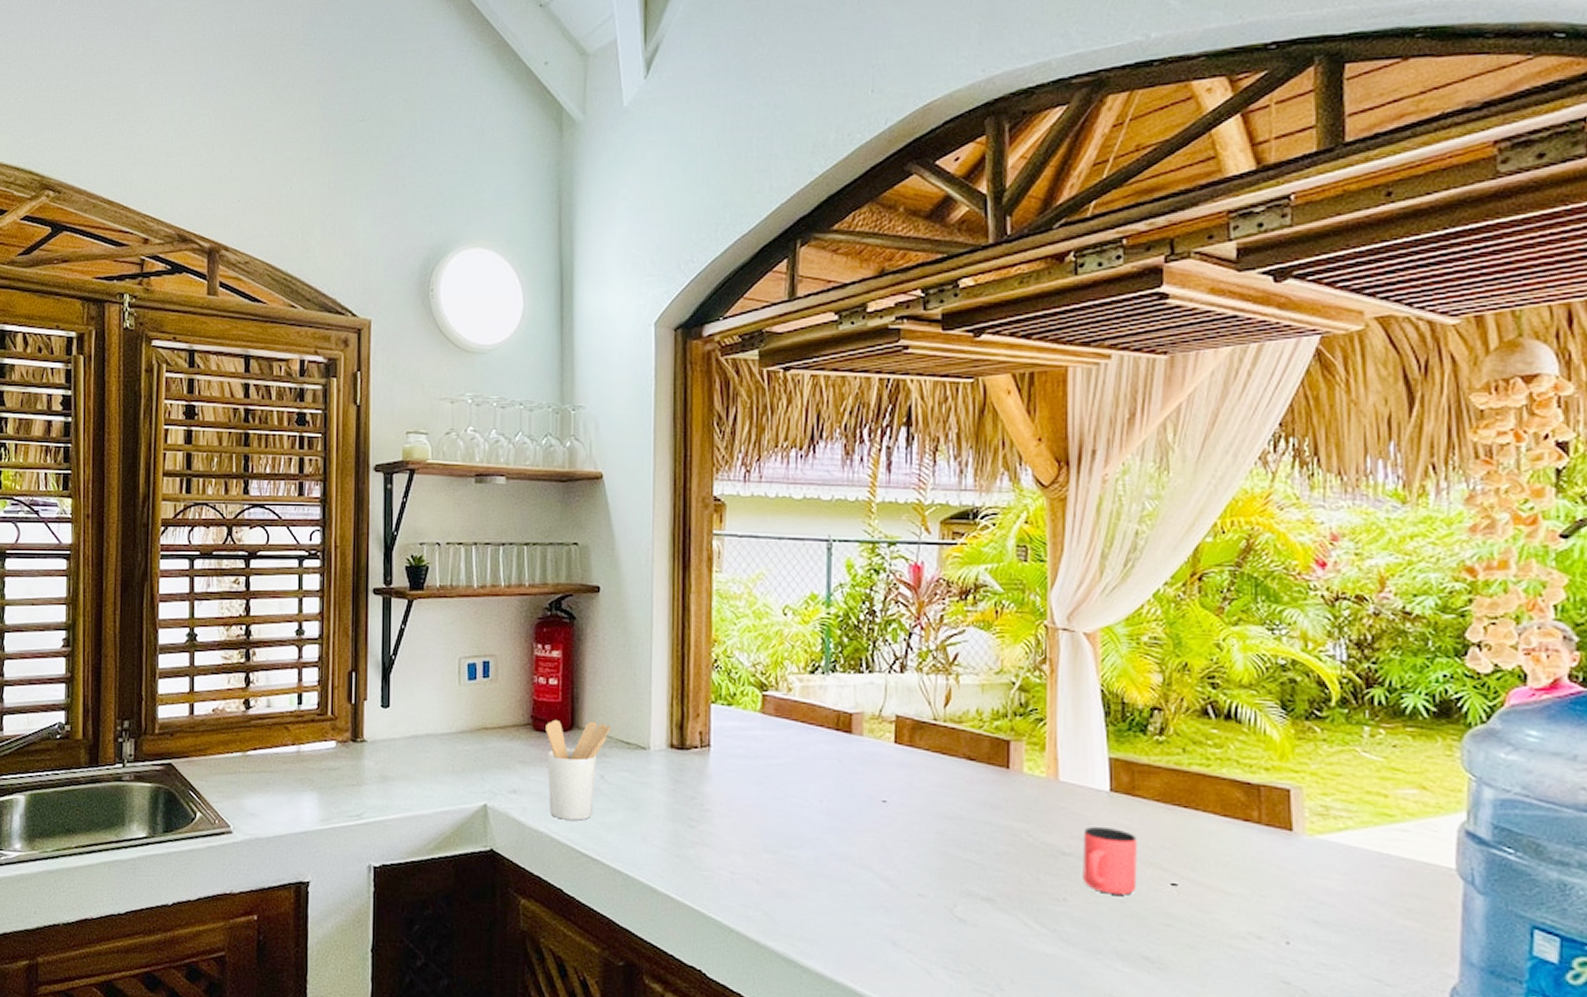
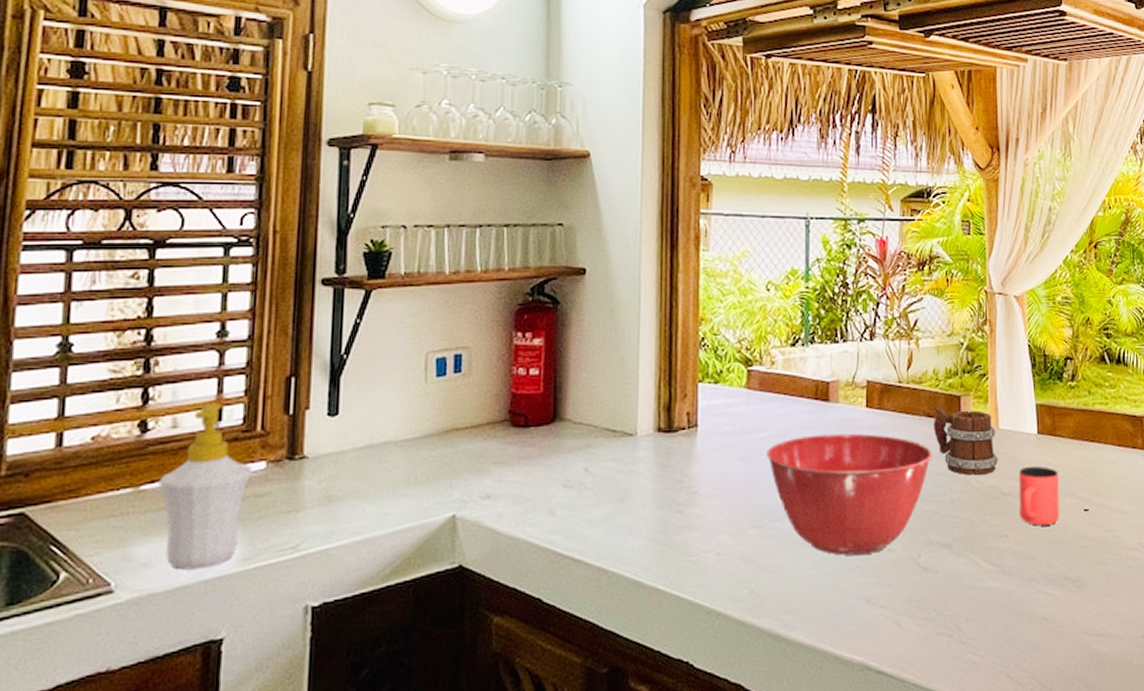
soap bottle: none [259,689,327,824] -> present [158,402,253,570]
utensil holder: present [545,719,611,821] -> none [525,410,597,522]
mixing bowl: none [783,766,972,895] -> present [767,433,932,555]
mug: none [974,748,1058,829] -> present [933,405,999,475]

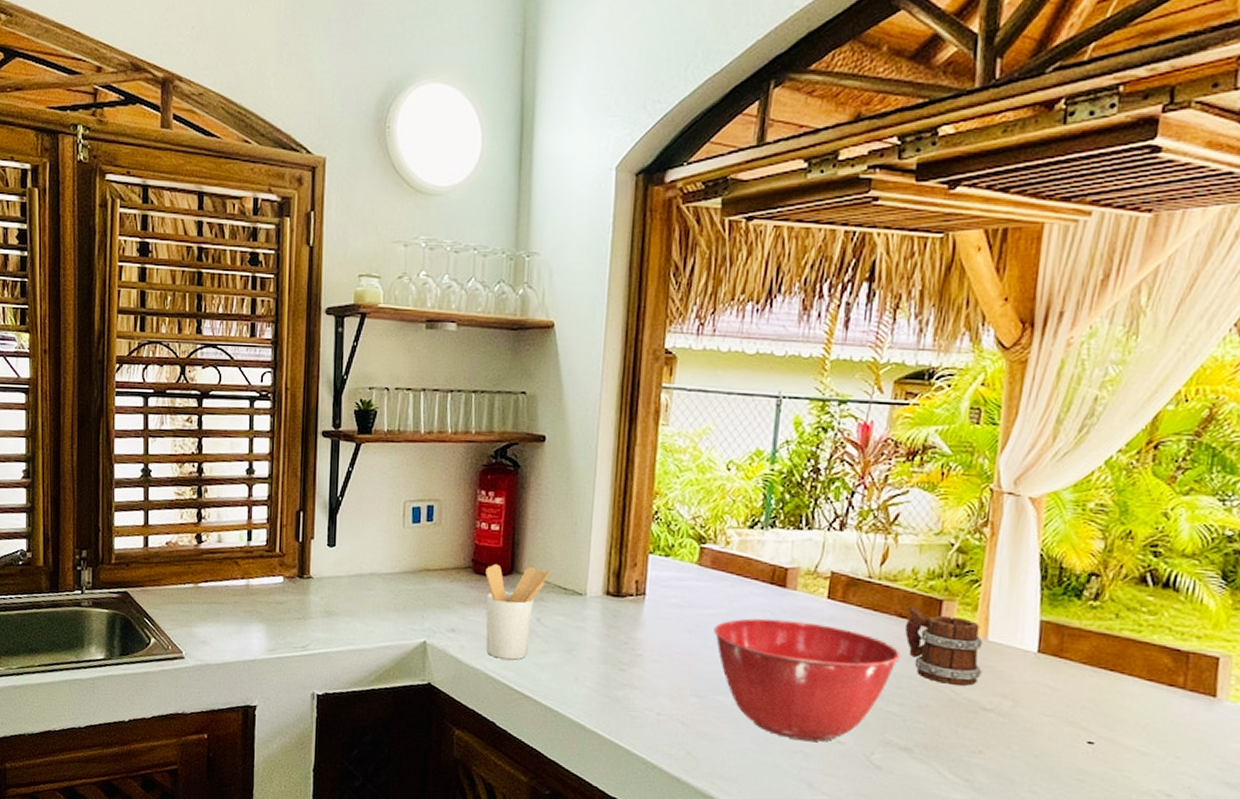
soap bottle: present [158,402,253,570] -> none [210,526,274,652]
utensil holder: none [525,410,597,522] -> present [485,563,550,660]
cup: present [1018,466,1060,526] -> none [1000,685,1059,751]

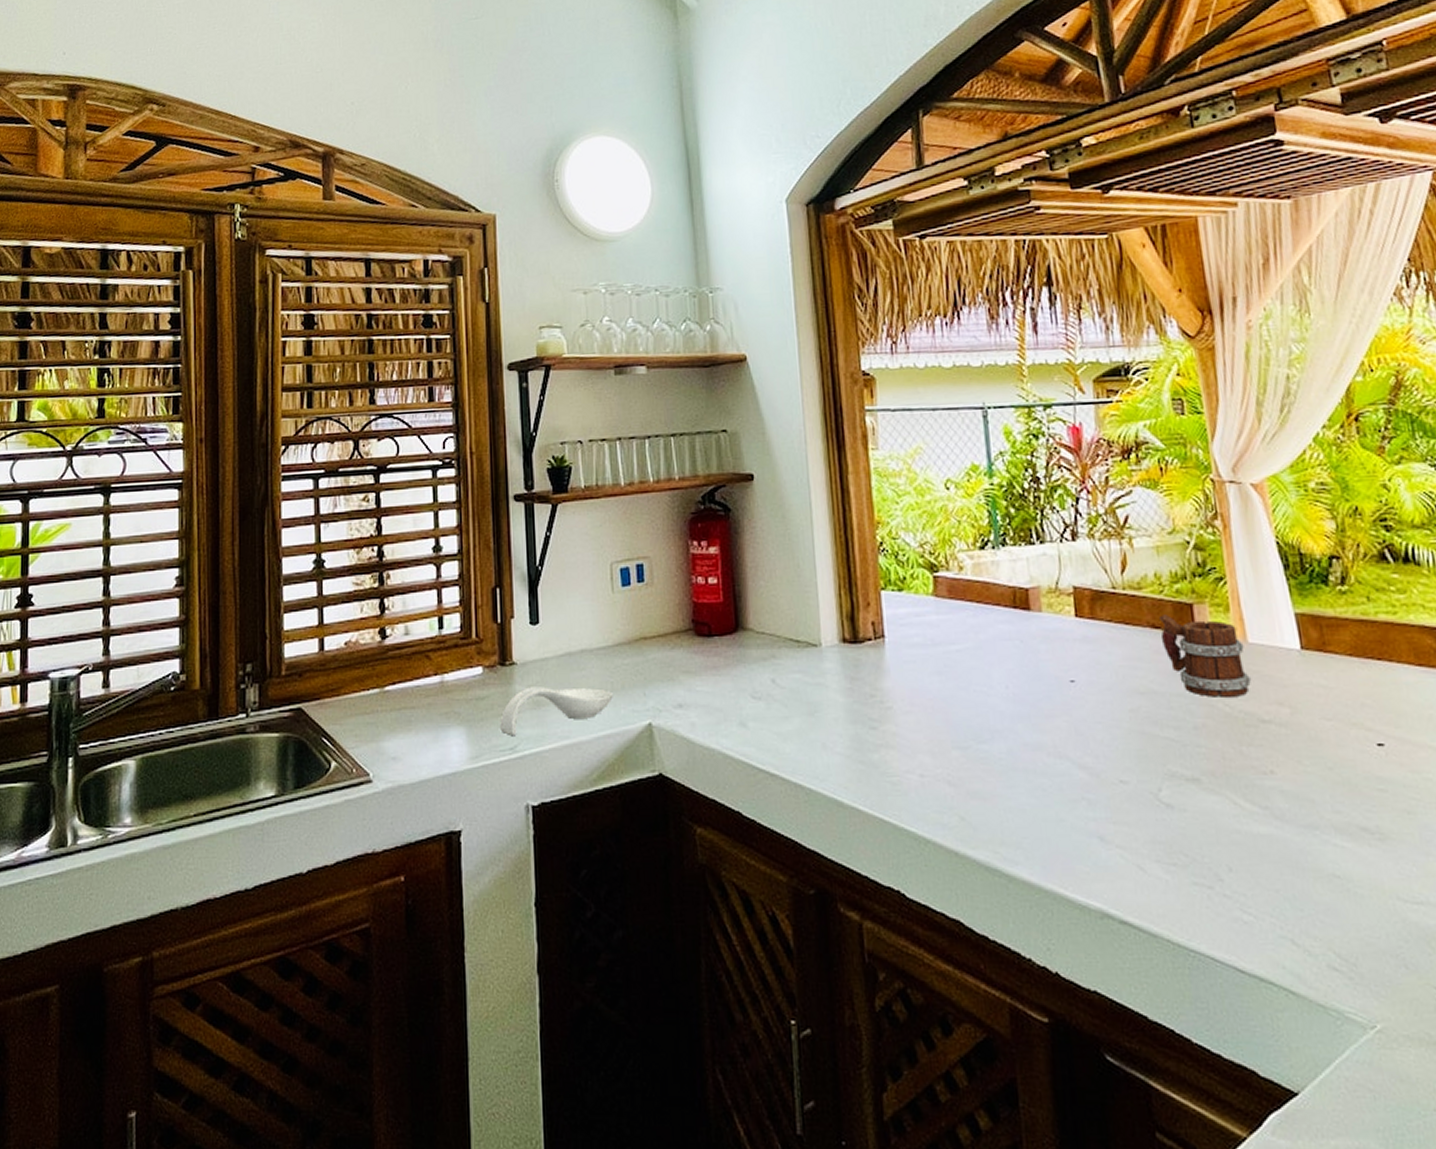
spoon rest: none [295,598,395,636] -> present [500,686,613,735]
utensil holder: present [485,563,550,660] -> none [708,620,779,733]
mixing bowl: present [714,618,900,742] -> none [964,646,1163,785]

